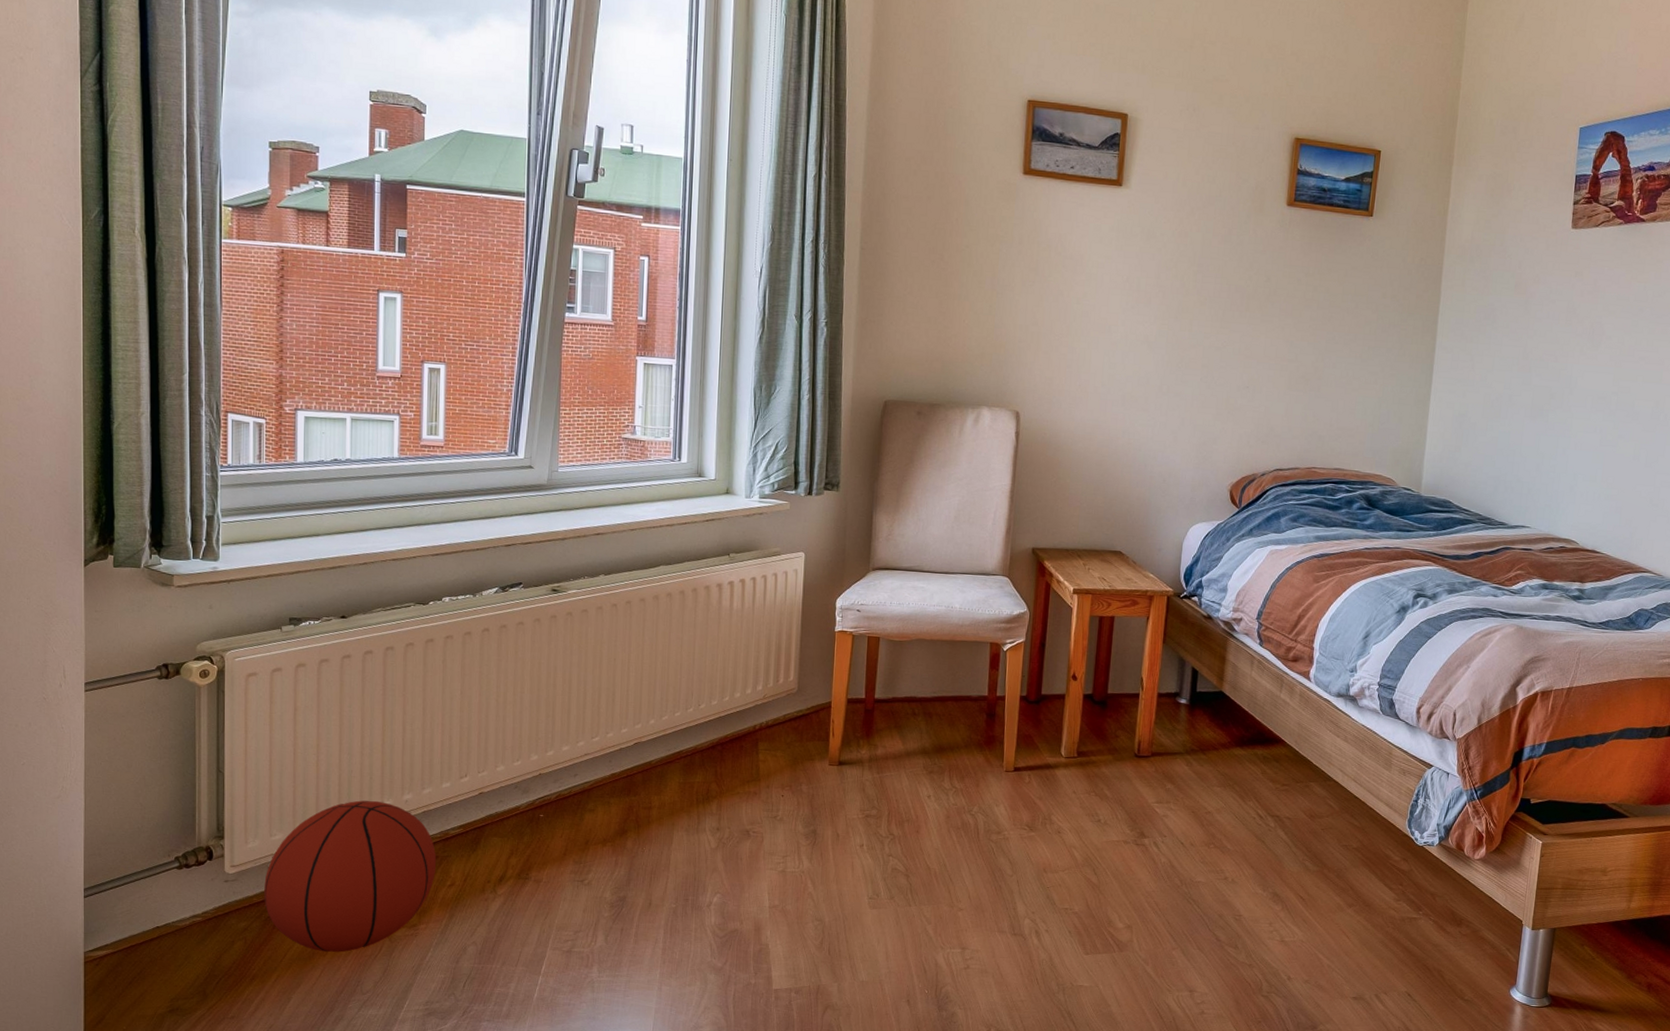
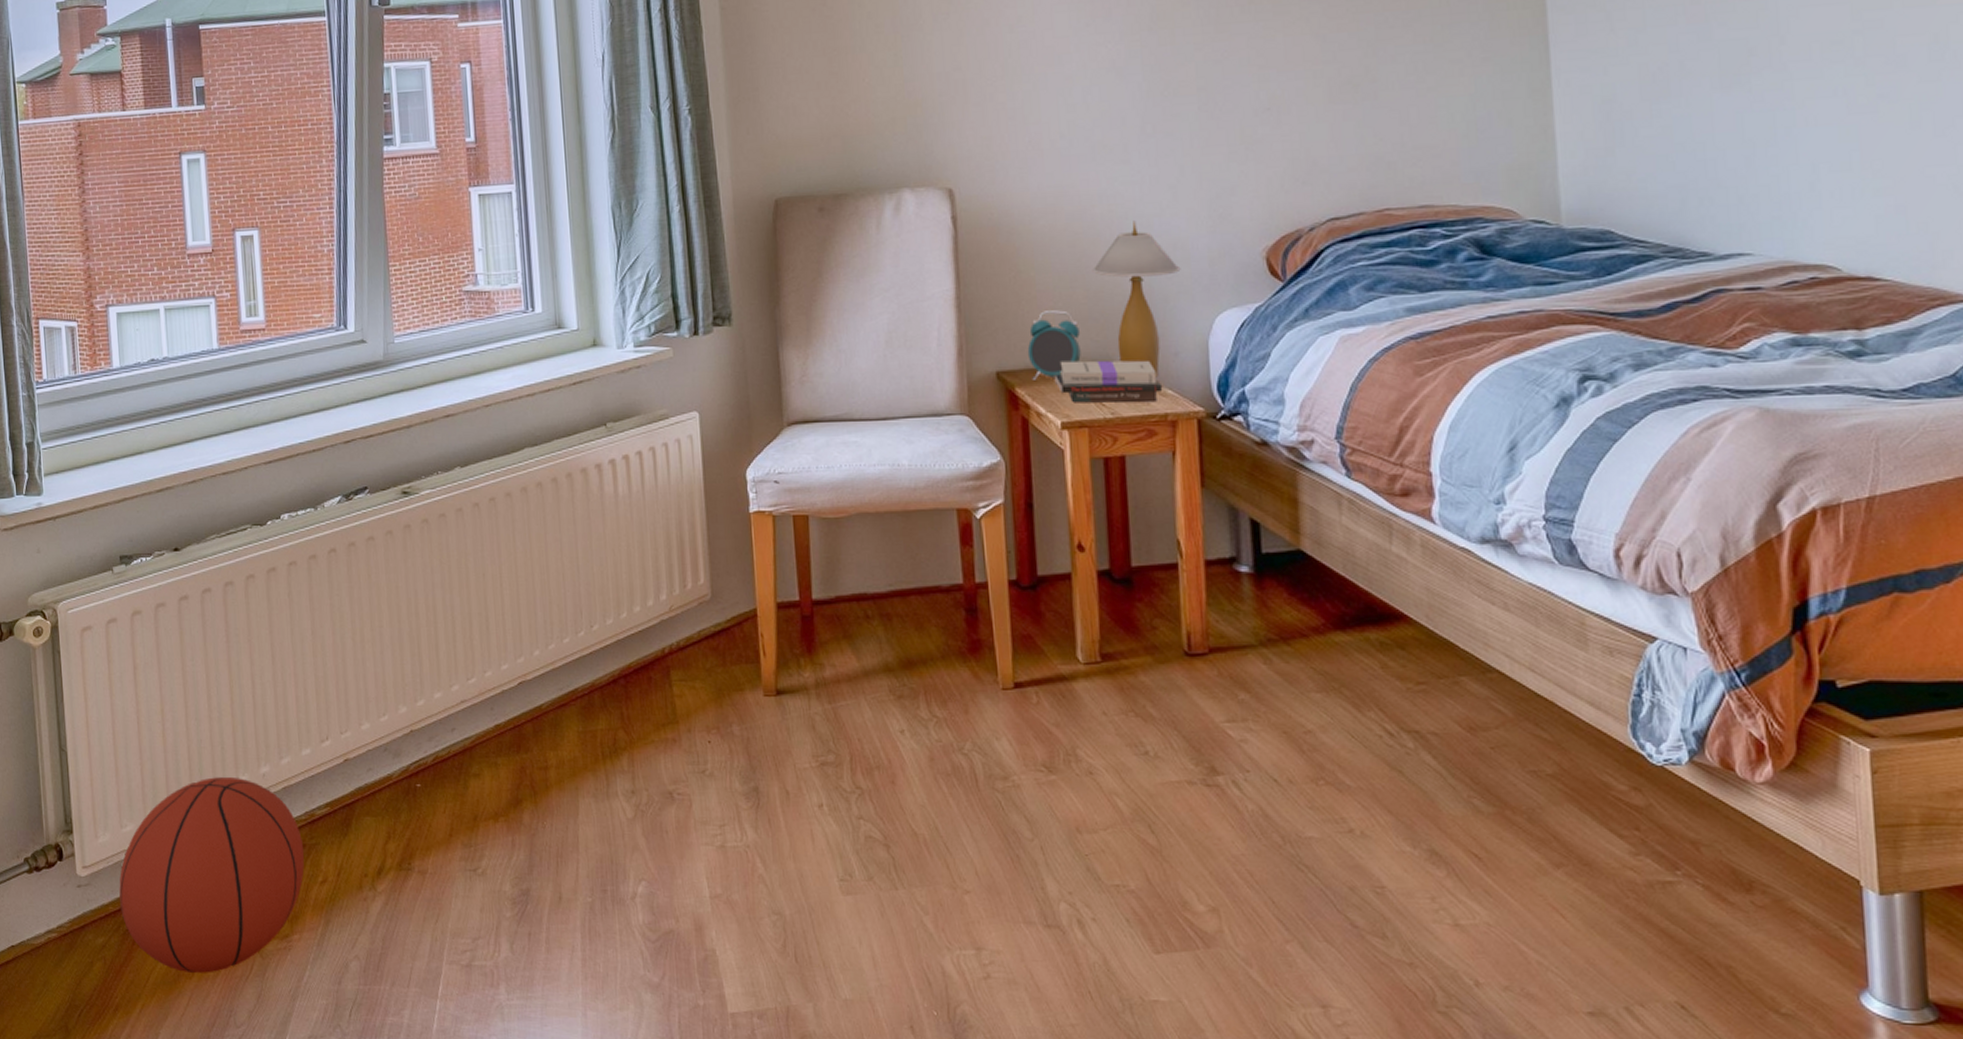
alarm clock: none [1056,508,1096,558] -> present [1027,310,1081,382]
books: none [1072,545,1147,582] -> present [1054,360,1163,403]
table lamp: none [1110,452,1172,565] -> present [1092,220,1181,378]

